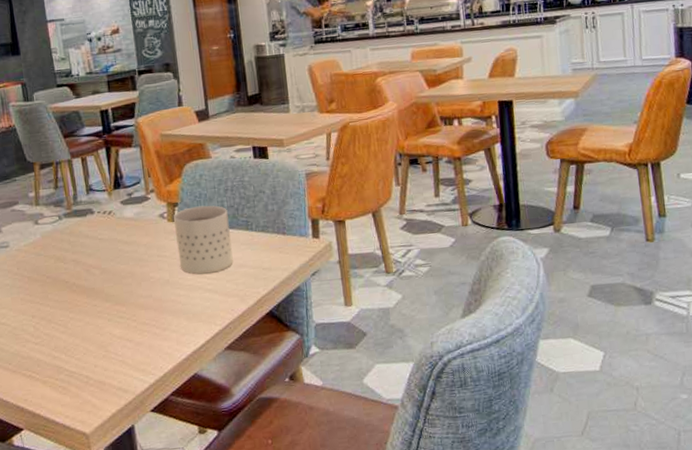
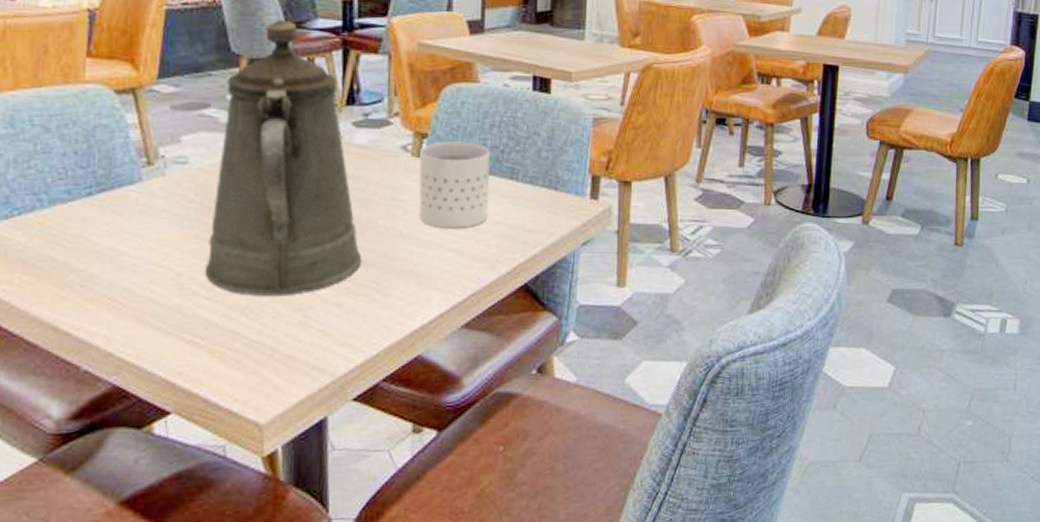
coffee pot: none [27,132,143,339] -> present [204,19,362,296]

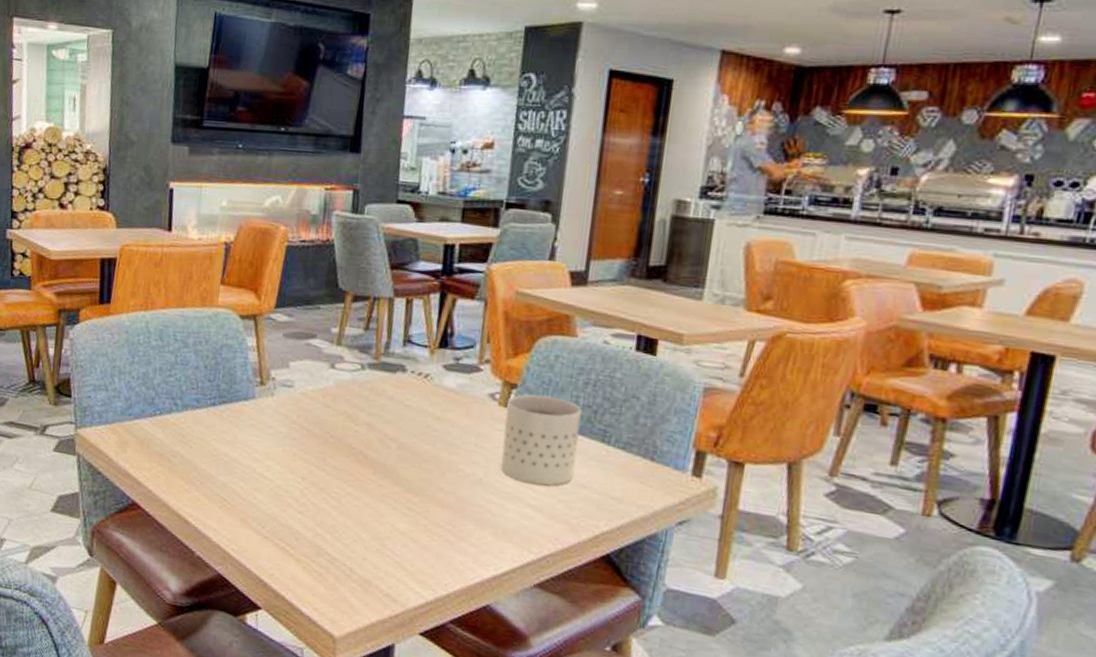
coffee pot: present [204,19,362,296] -> none [299,260,441,523]

